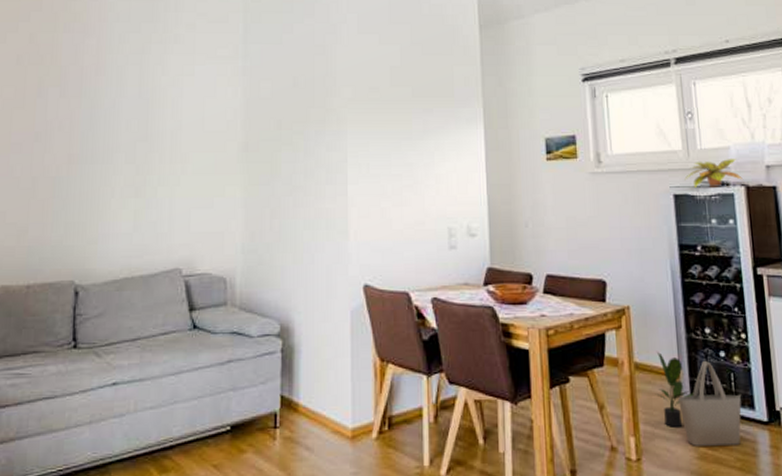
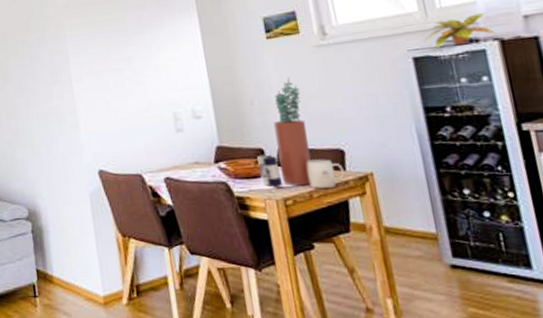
candle: none [525,280,546,316] -> present [257,154,282,188]
vase: none [544,202,575,315] -> present [273,78,311,186]
mug: none [570,288,604,320] -> present [306,158,345,189]
potted plant: present [656,352,694,427] -> none [409,216,457,289]
shopping bag: present [678,360,742,446] -> none [438,221,518,307]

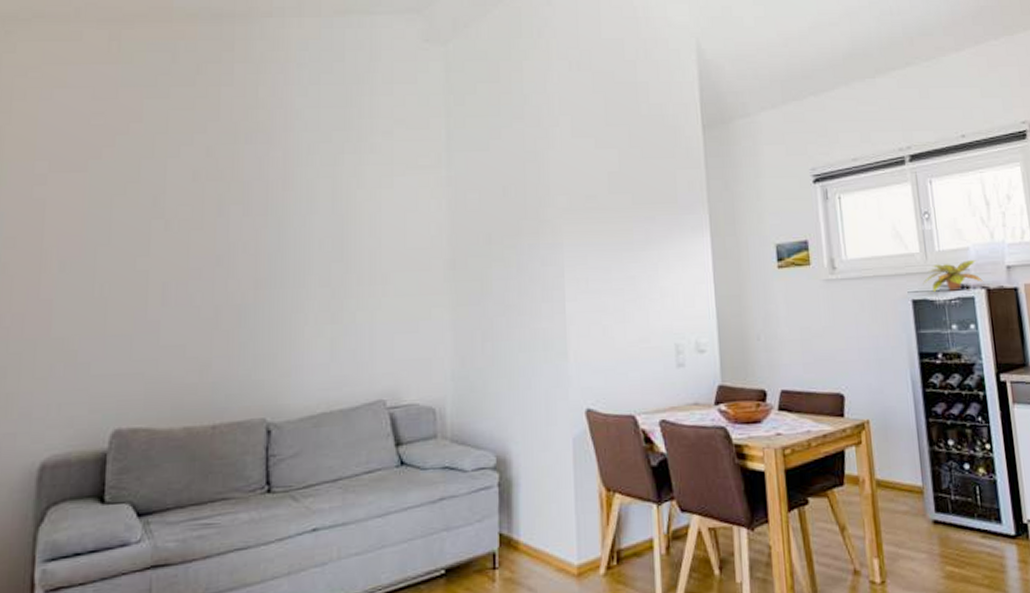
candle: present [257,154,282,188] -> none [759,396,782,435]
vase: present [273,78,311,186] -> none [778,312,812,433]
mug: present [306,158,345,189] -> none [806,403,843,437]

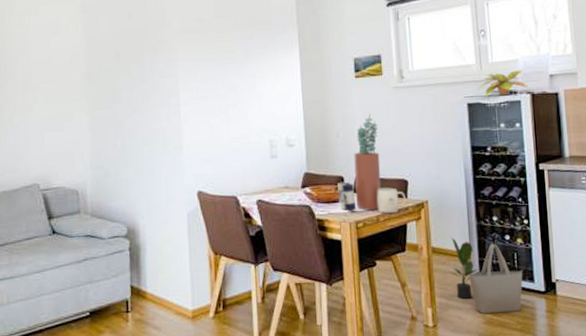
candle: none [759,396,782,435] -> present [338,181,356,212]
vase: none [778,312,812,433] -> present [354,114,381,211]
mug: none [806,403,843,437] -> present [376,187,406,214]
potted plant: none [899,468,939,546] -> present [450,238,483,299]
shopping bag: none [922,473,988,565] -> present [469,243,523,314]

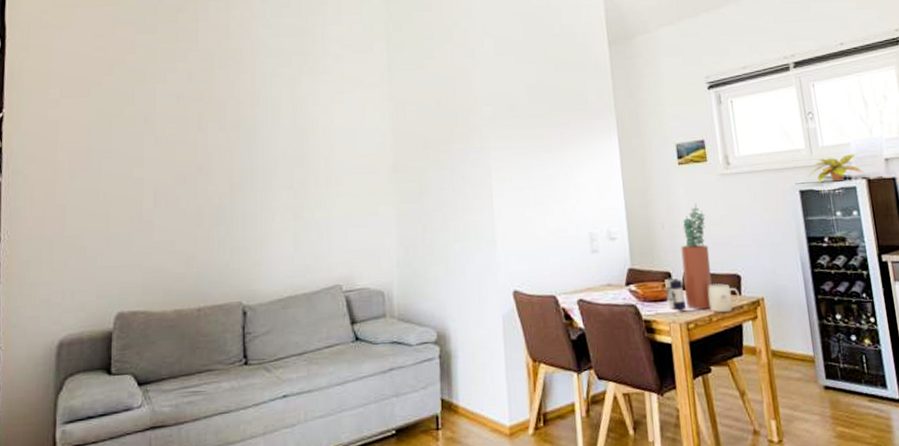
potted plant: present [450,238,483,299] -> none [792,339,829,409]
shopping bag: present [469,243,523,314] -> none [814,344,876,426]

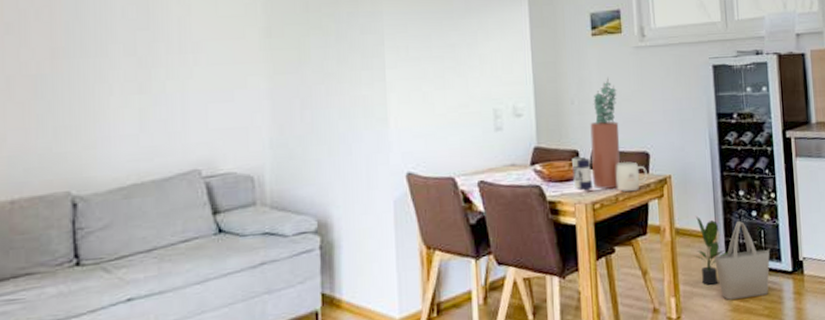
potted plant: none [792,339,829,409] -> present [695,217,729,285]
plant: present [809,154,865,183] -> none [723,28,776,57]
shopping bag: none [814,344,876,426] -> present [715,220,770,300]

